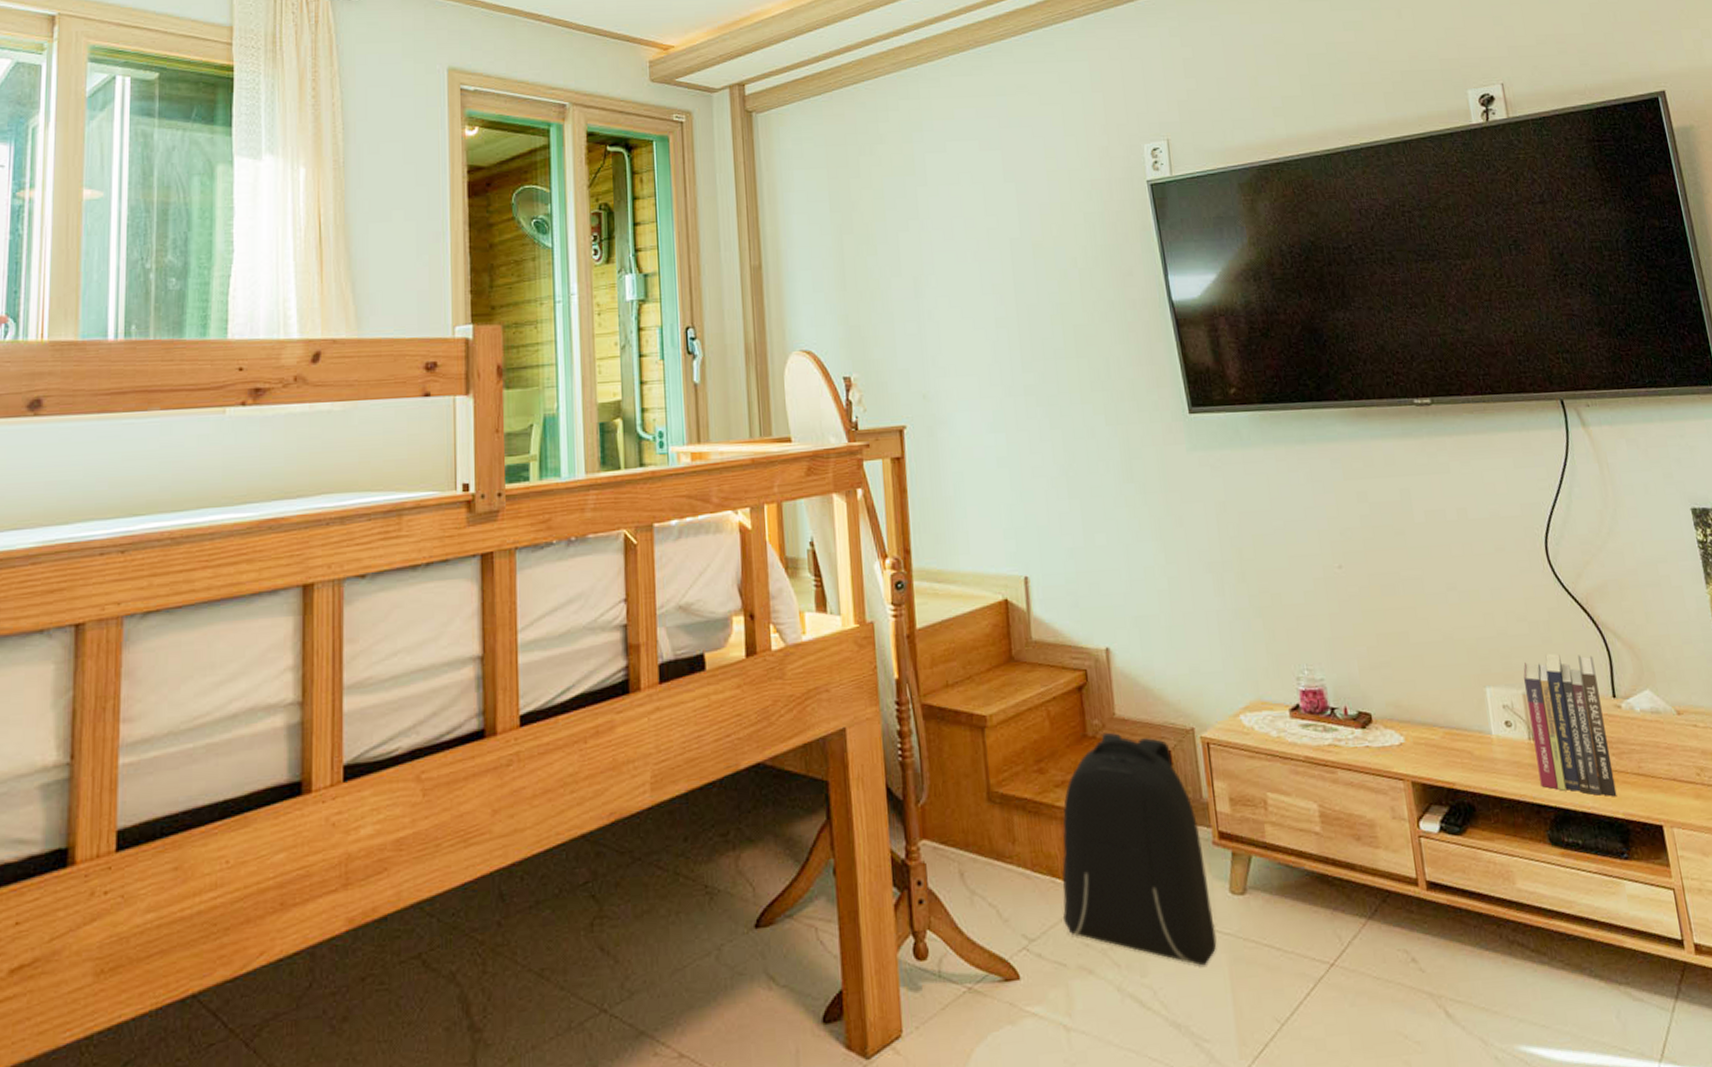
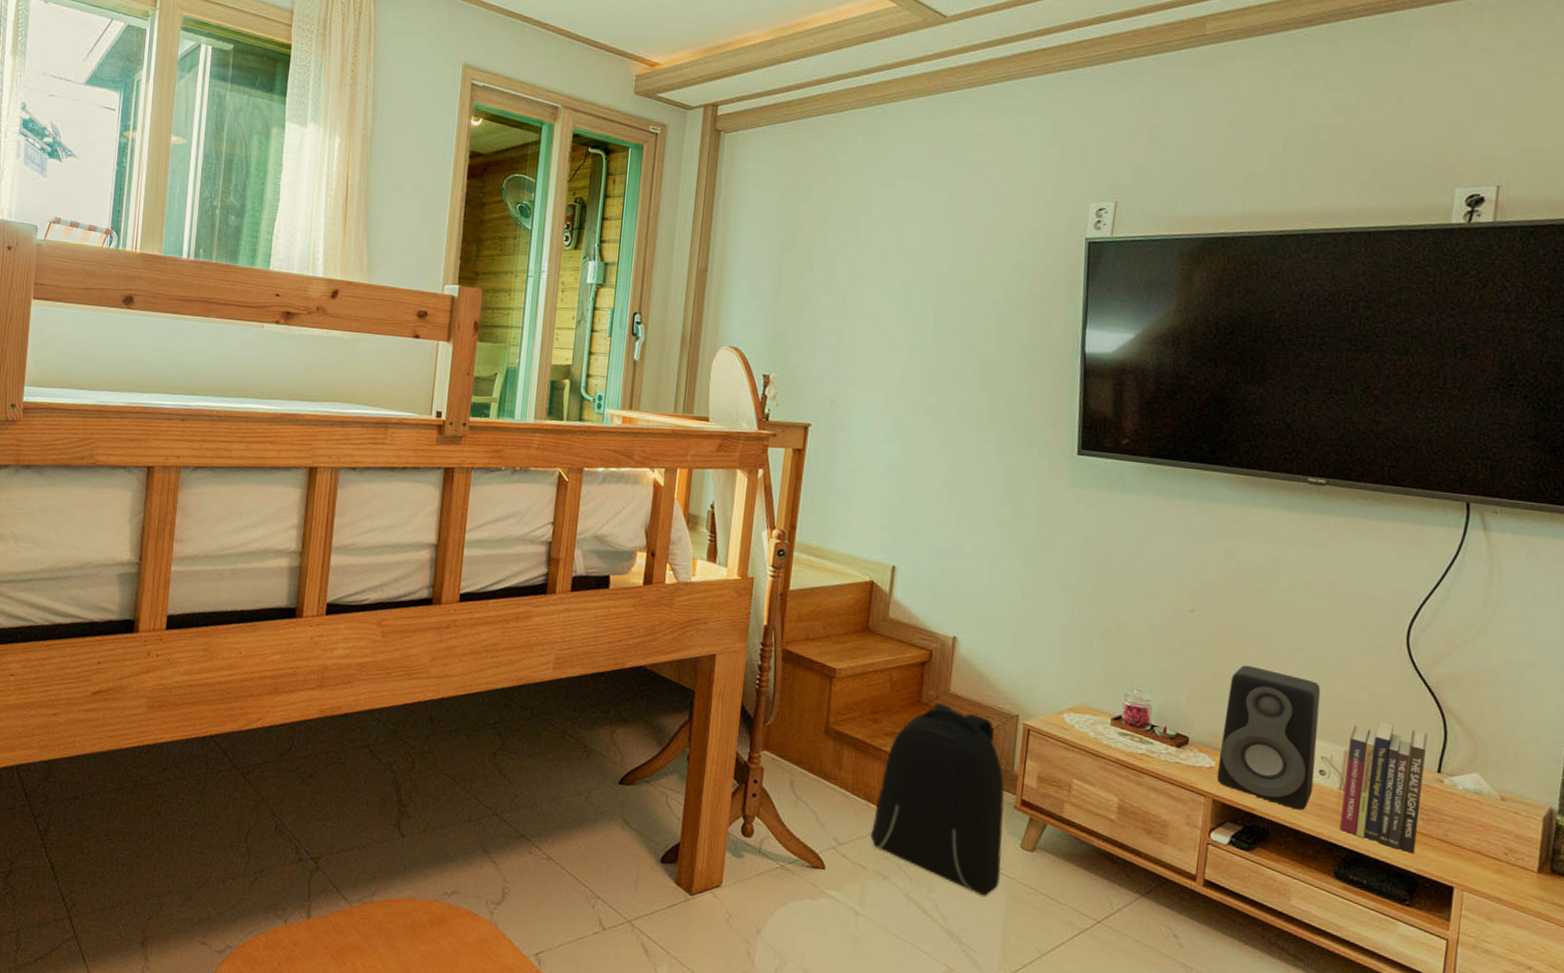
speaker: none [1395,617,1505,774] -> present [1216,665,1321,811]

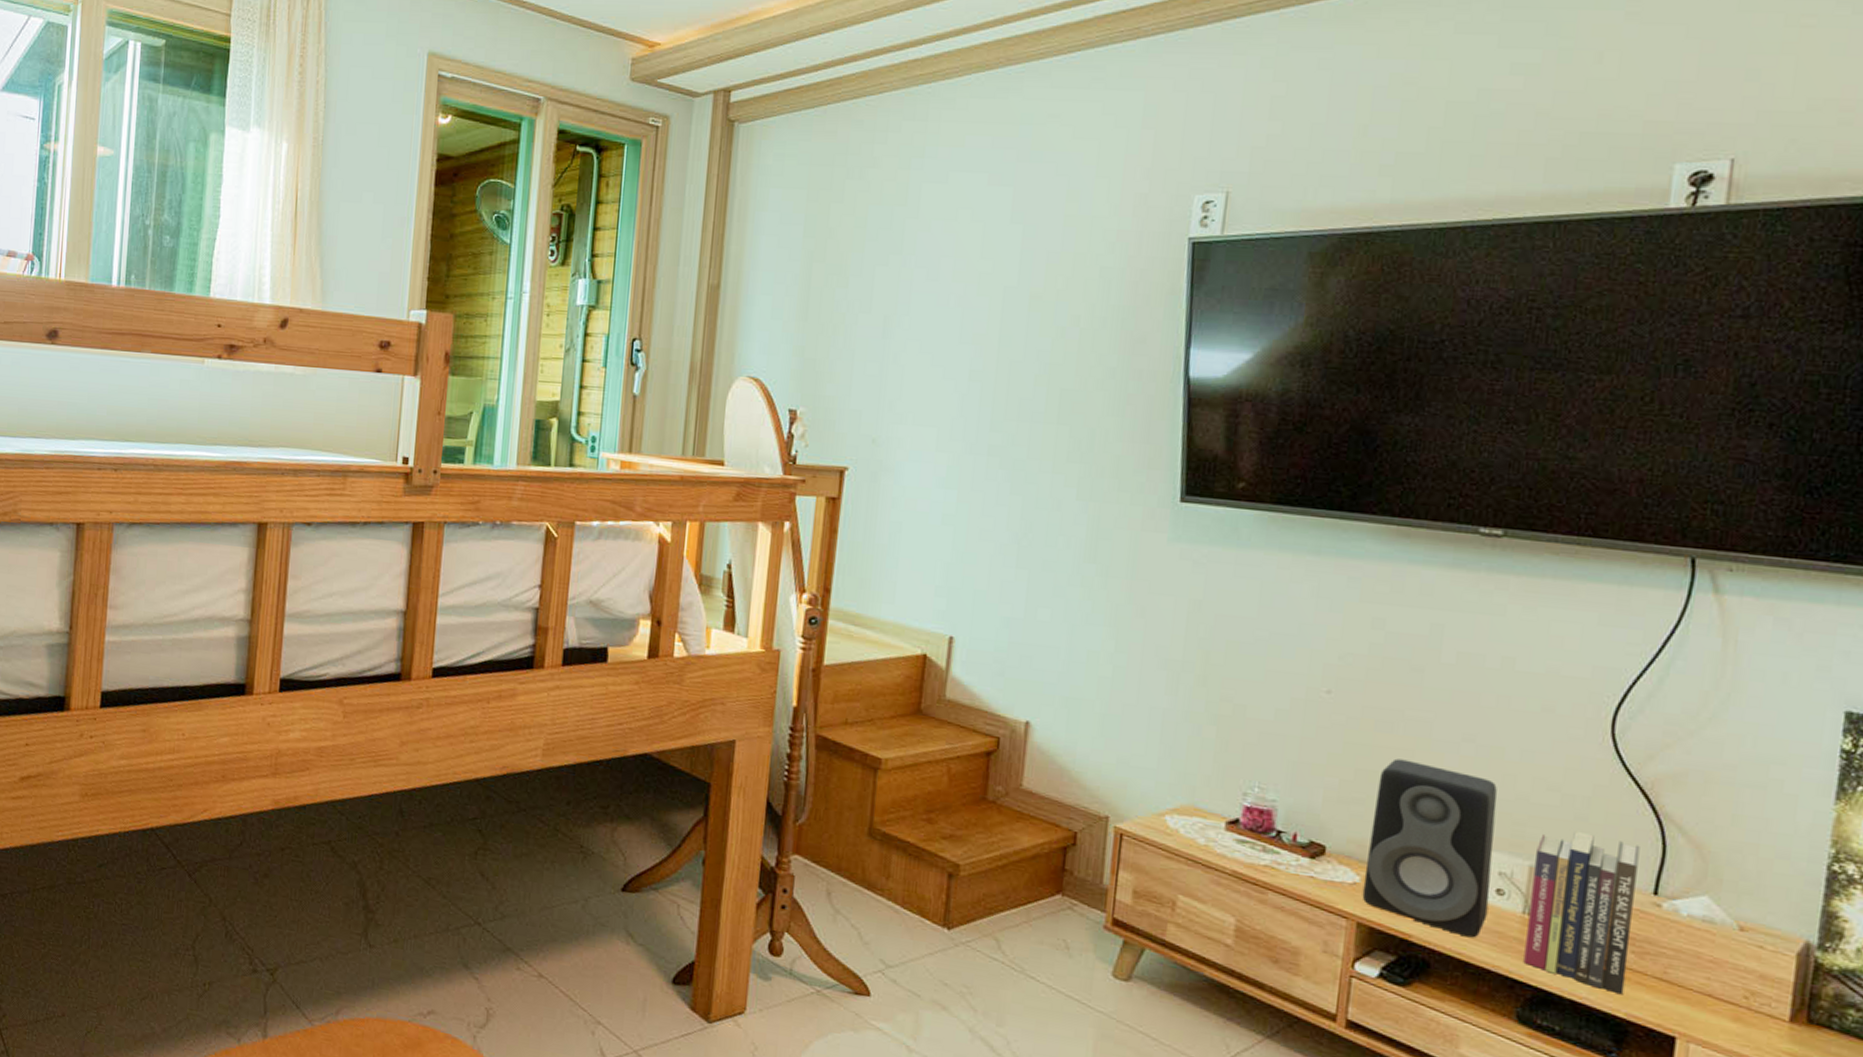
backpack: present [870,702,1005,896] -> none [926,800,1092,1034]

